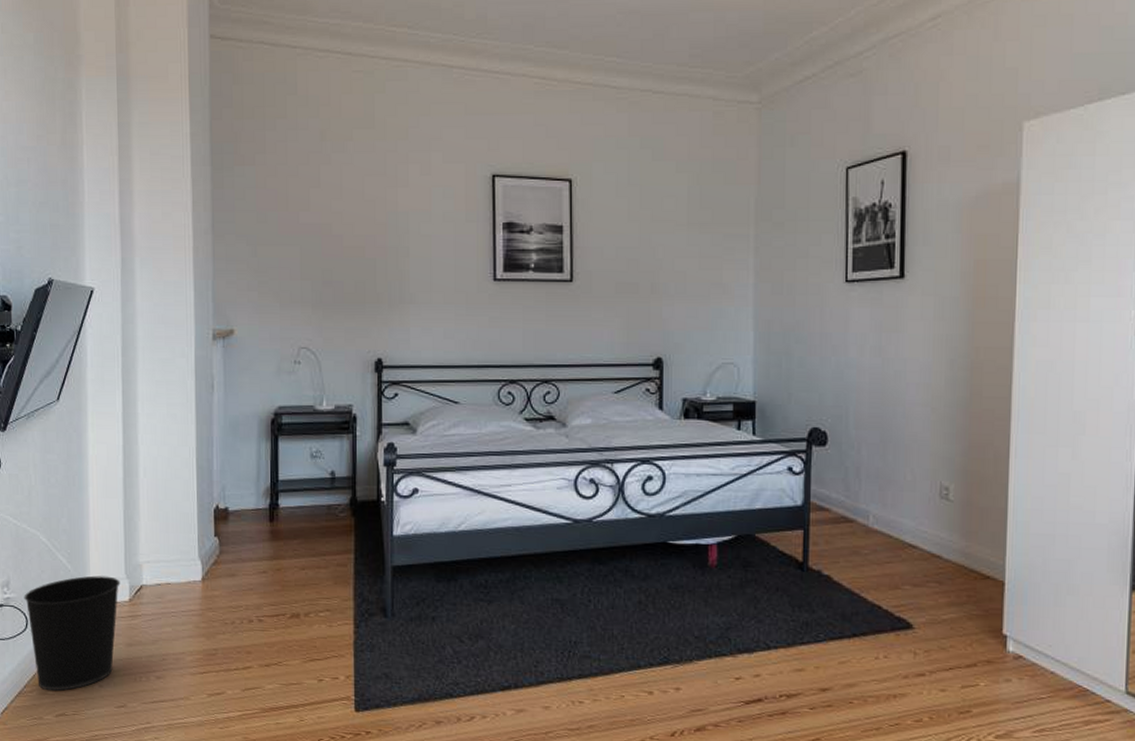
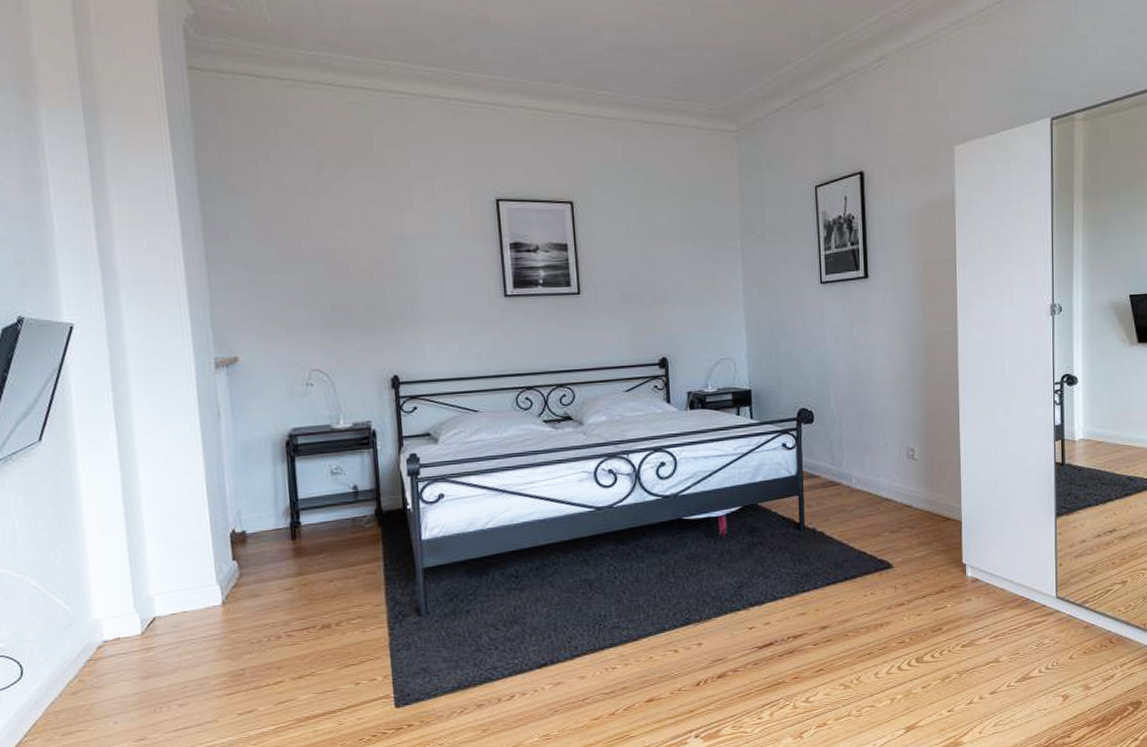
wastebasket: present [24,575,120,691] -> none [15,612,130,736]

